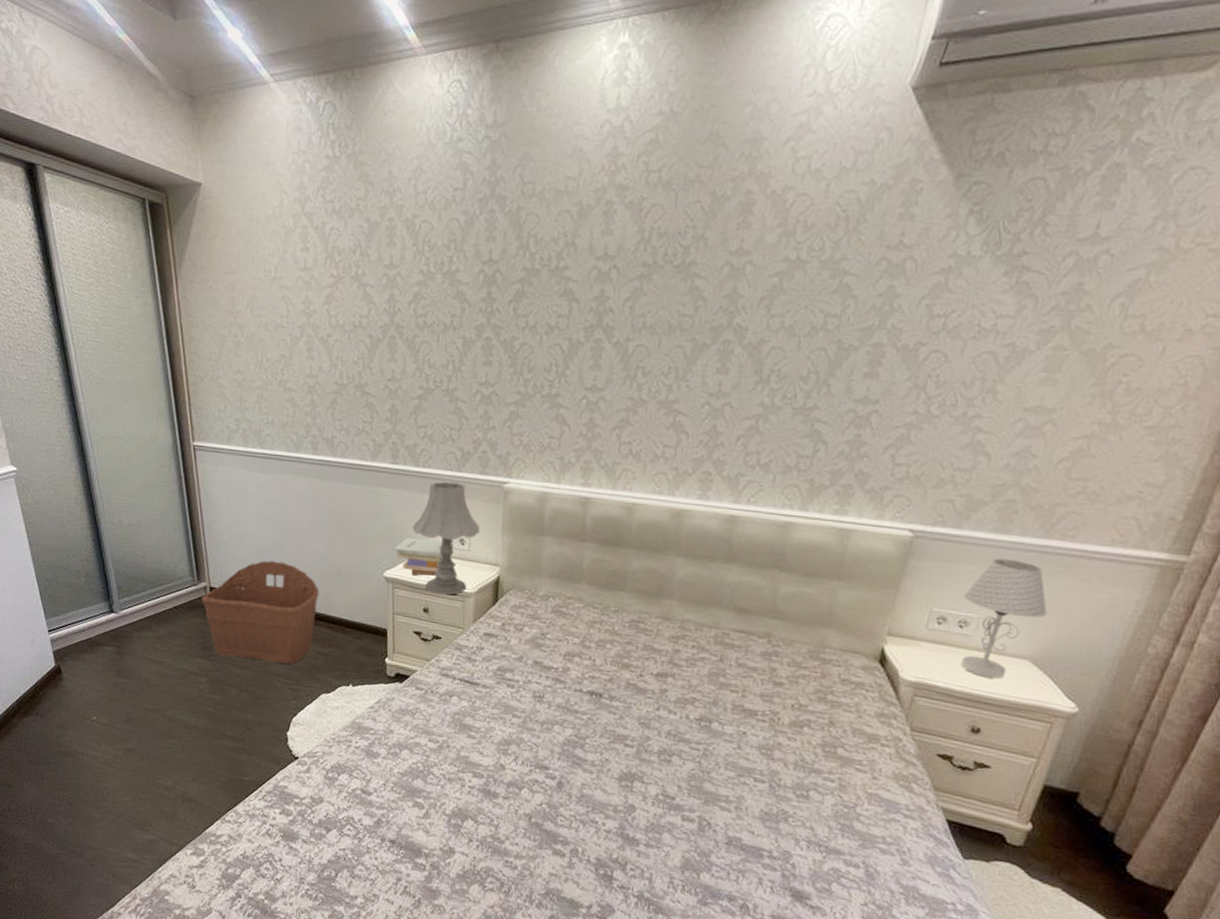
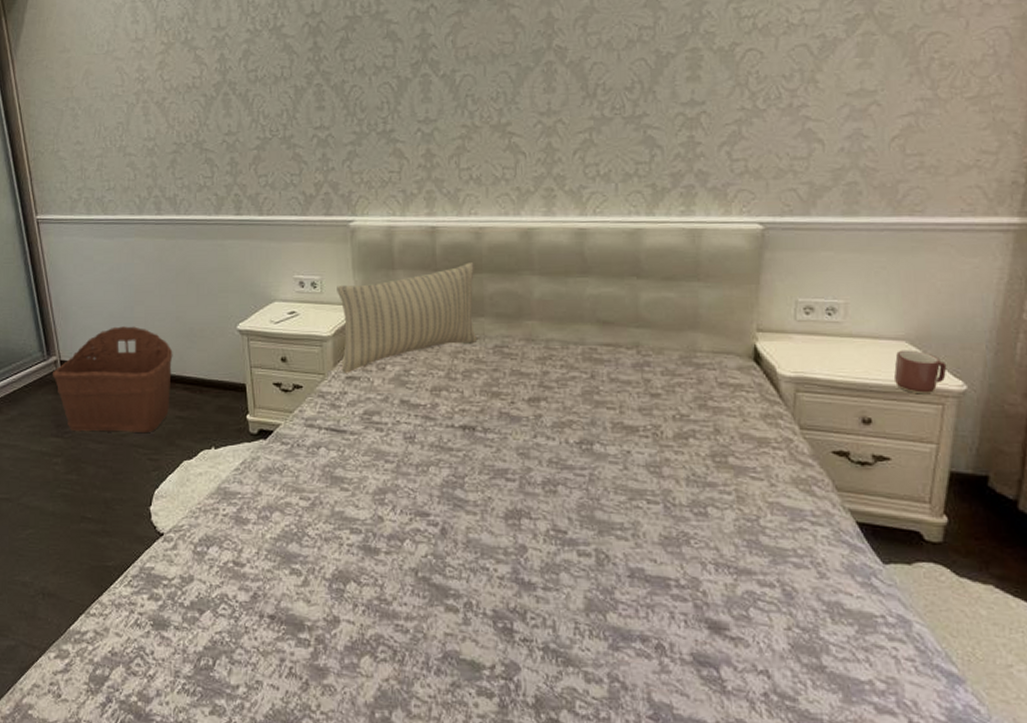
books: present [393,538,455,577] -> none [245,287,307,325]
table lamp: present [412,481,481,595] -> none [262,226,331,341]
pillow: none [480,537,623,630] -> present [337,262,478,373]
table lamp: present [960,558,1048,680] -> none [826,240,913,365]
mug: none [1009,668,1064,713] -> present [893,350,947,394]

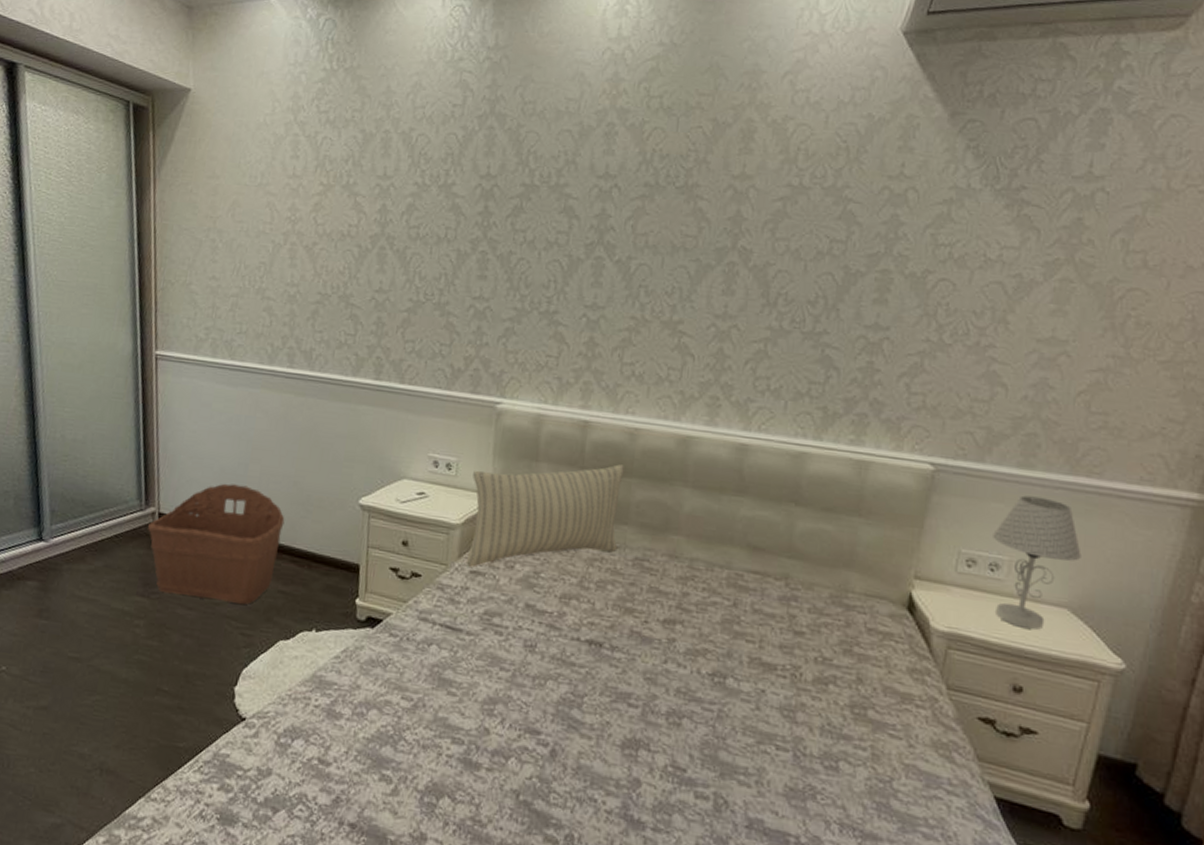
table lamp: none [826,240,913,365] -> present [993,495,1081,630]
mug: present [893,350,947,394] -> none [1050,618,1108,669]

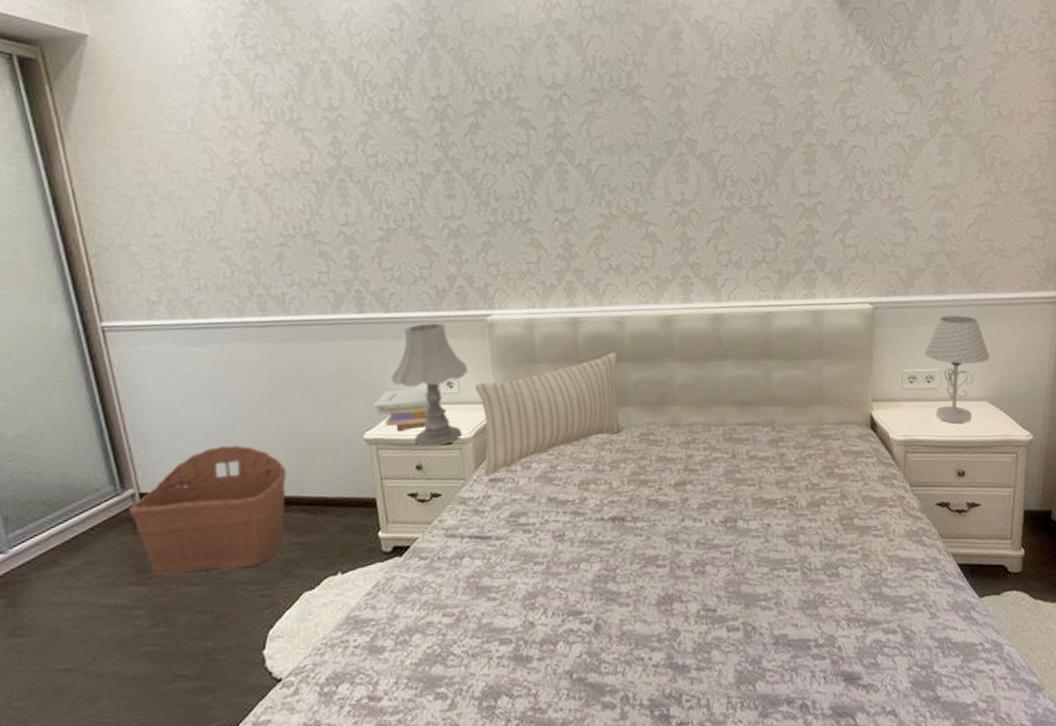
books: none [371,461,440,506] -> present [371,387,443,431]
table lamp: none [393,400,470,527] -> present [390,322,469,447]

